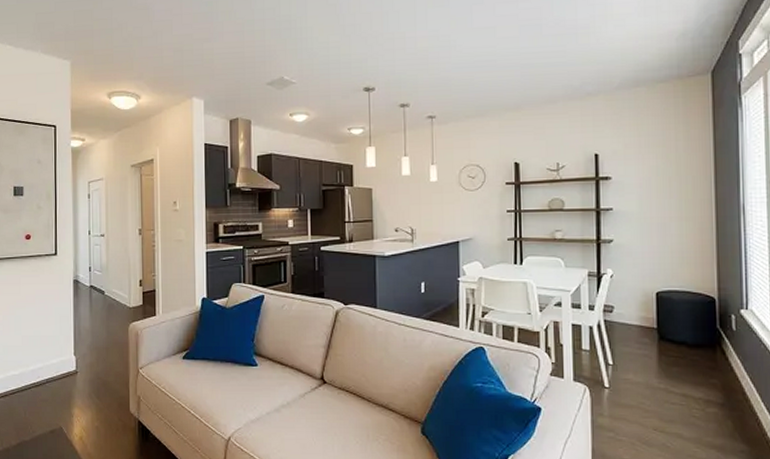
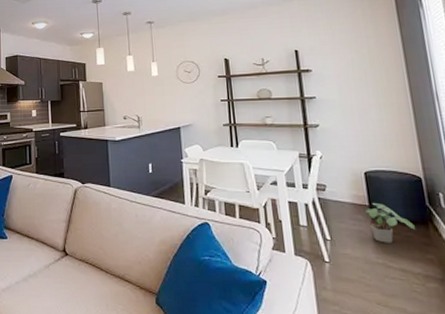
potted plant: none [653,326,703,368] -> present [366,203,416,243]

